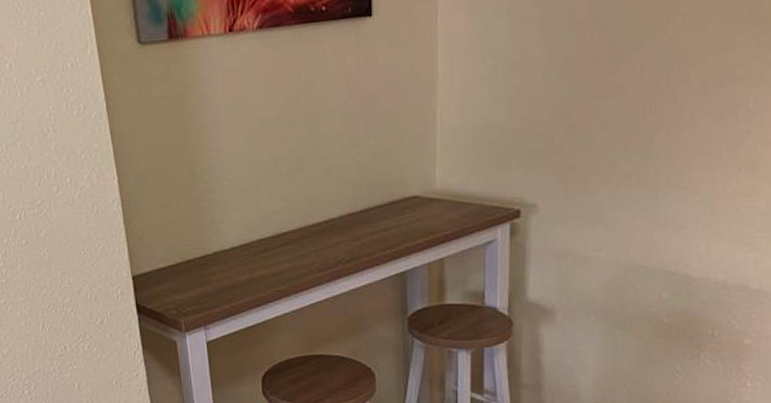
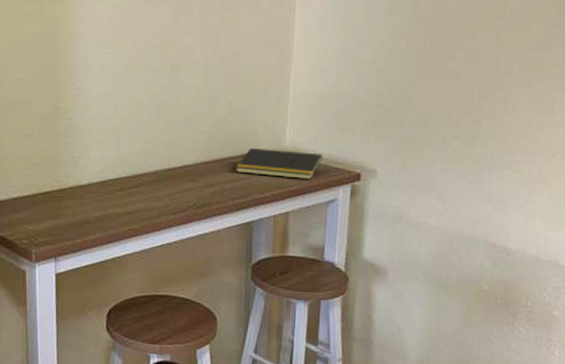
notepad: none [384,192,477,223] -> present [236,147,323,180]

